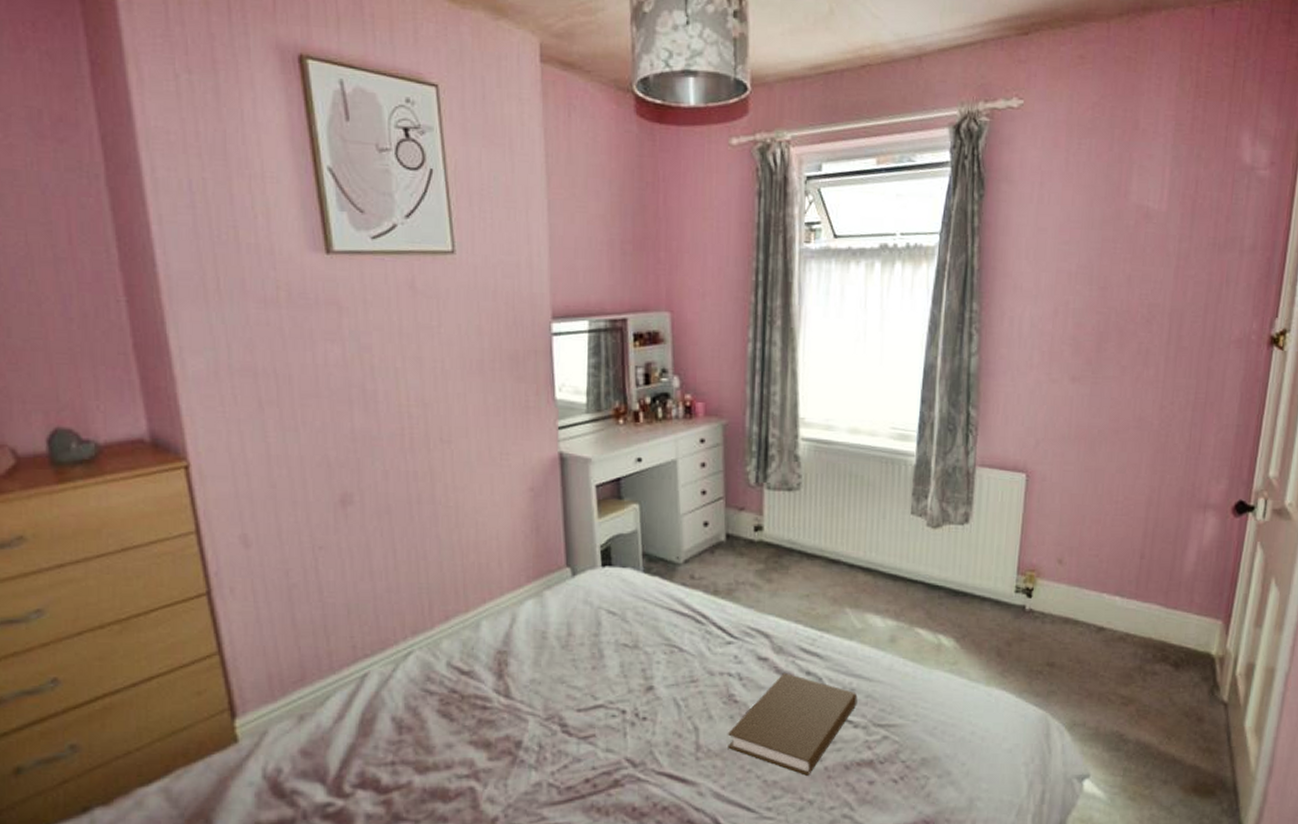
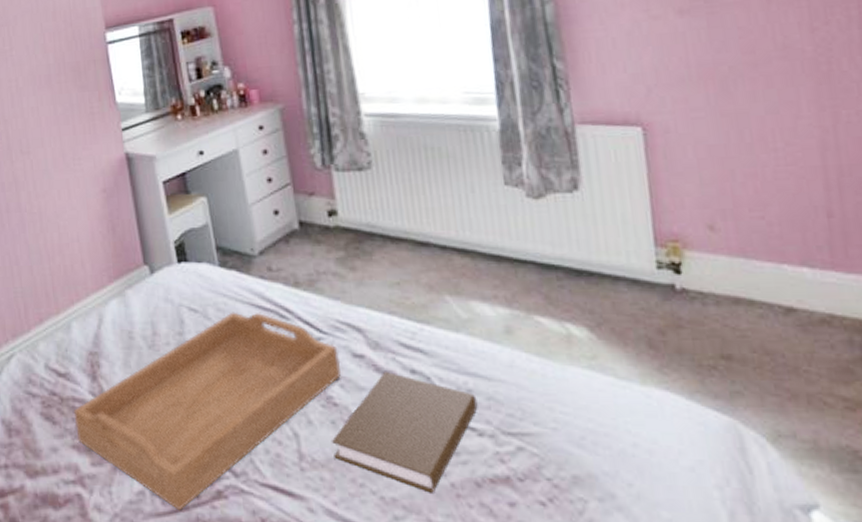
serving tray: none [474,616,746,799] -> present [73,312,341,511]

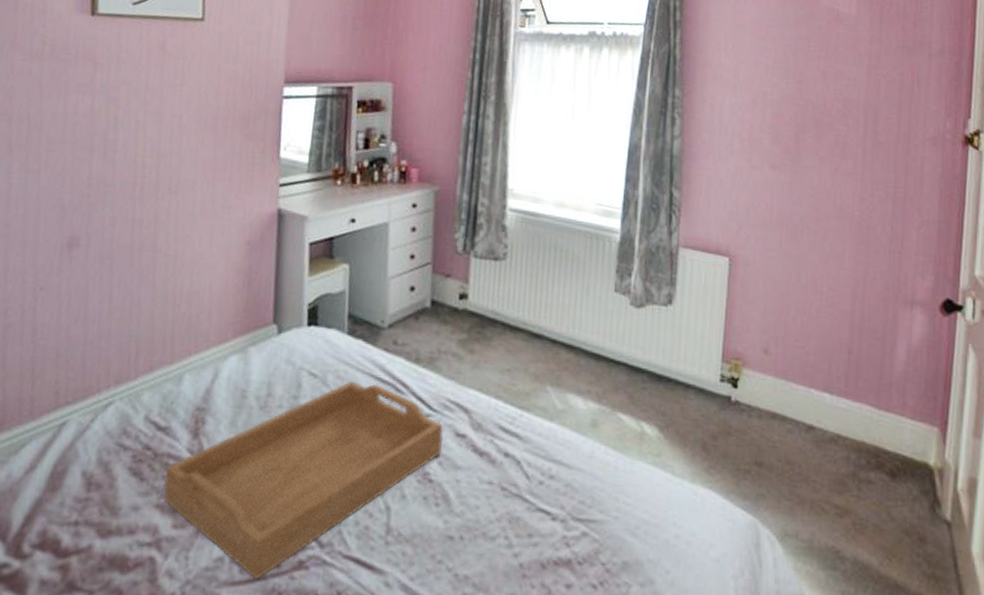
book: present [331,371,478,493] -> none [419,452,557,573]

